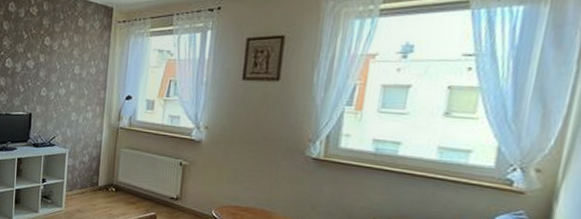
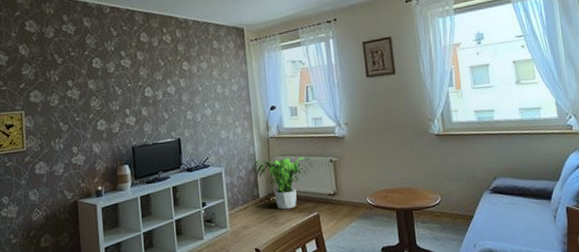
potted plant: none [96,148,161,203] -> present [252,157,314,210]

